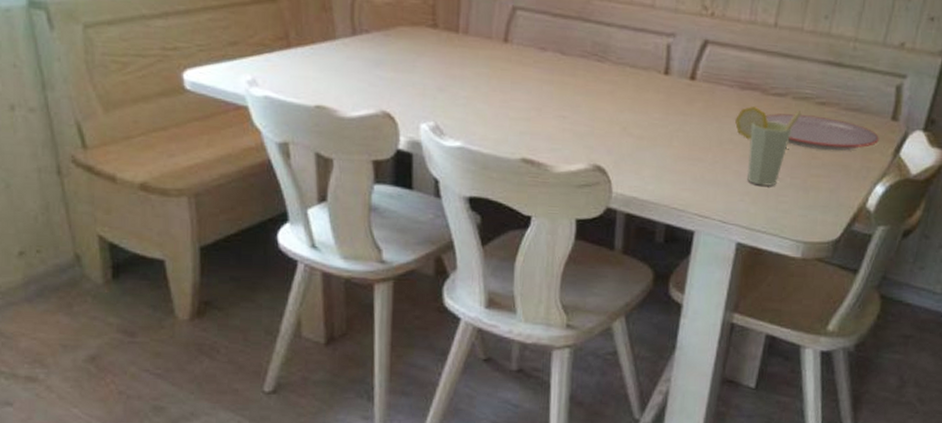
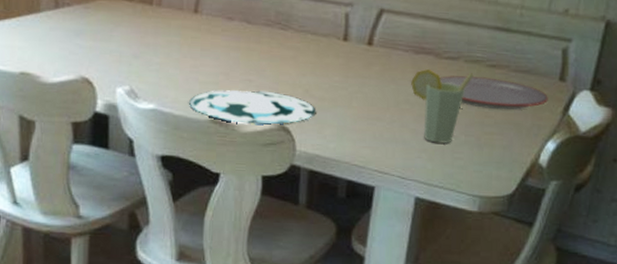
plate: none [499,127,634,165] -> present [189,90,316,125]

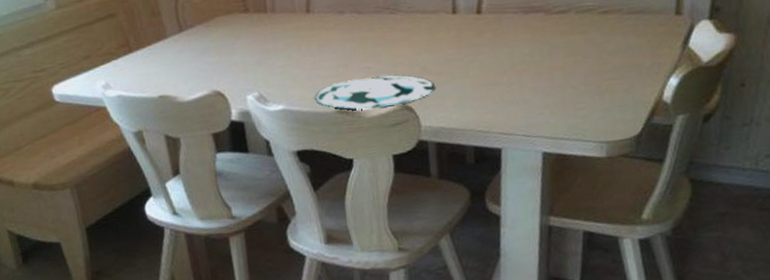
cup: present [411,69,474,143] -> none [524,23,587,98]
plate: present [439,76,548,110] -> none [552,24,666,56]

